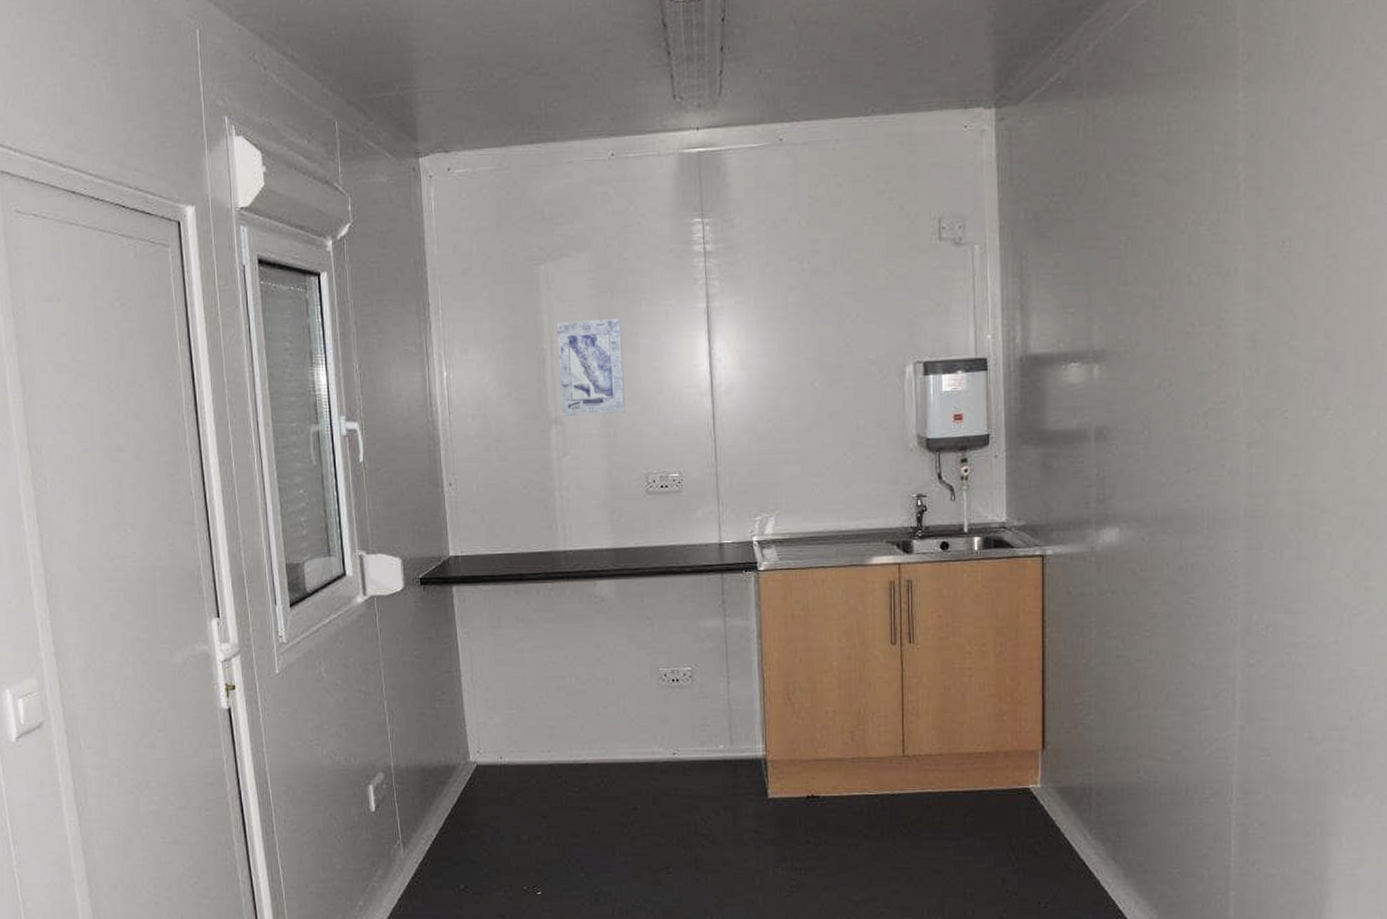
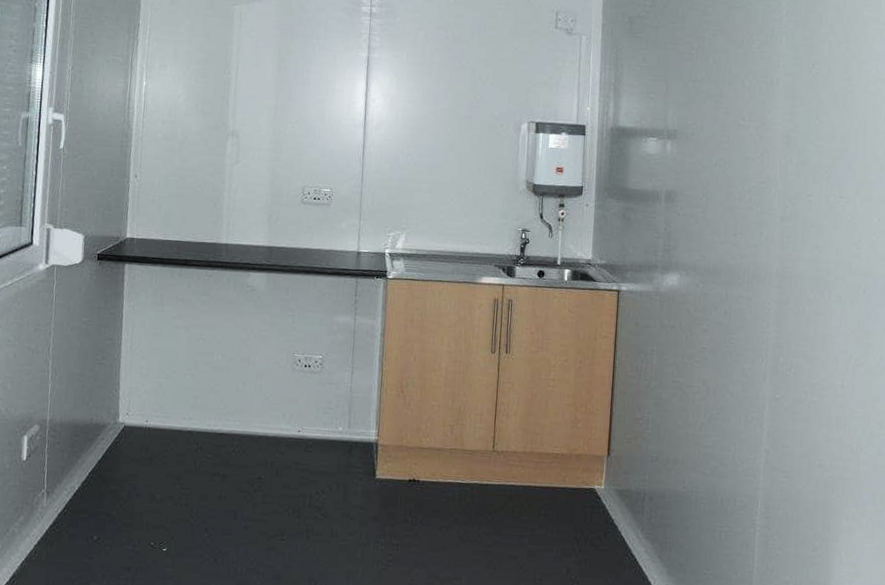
wall art: present [556,318,626,416] -> none [238,53,297,134]

